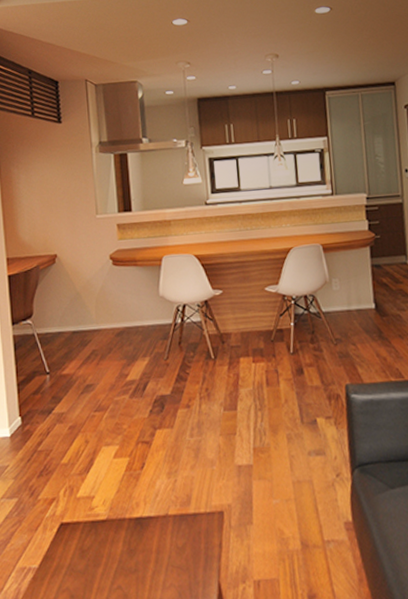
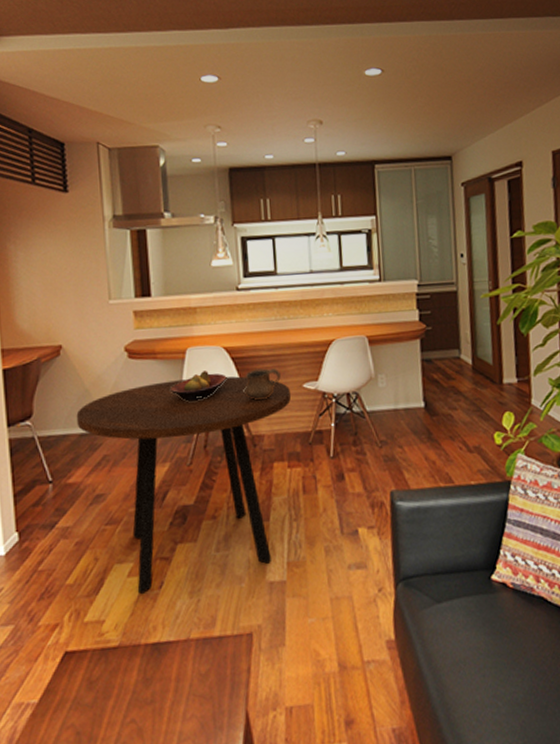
dining table: none [69,280,254,473] -> present [76,376,291,594]
fruit bowl: none [149,276,198,303] -> present [171,371,227,402]
pottery: none [212,273,245,302] -> present [243,368,281,401]

